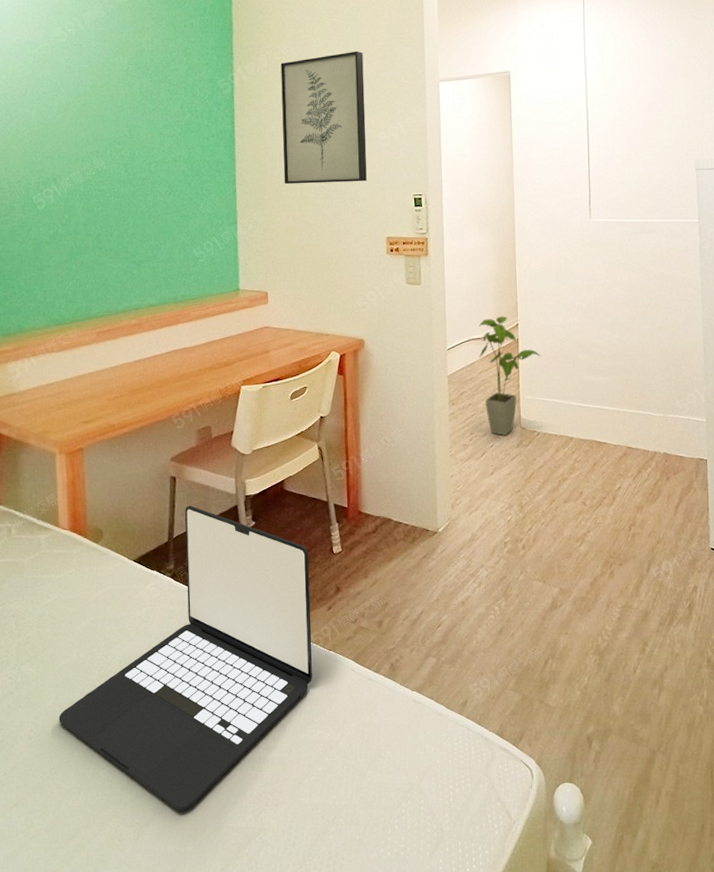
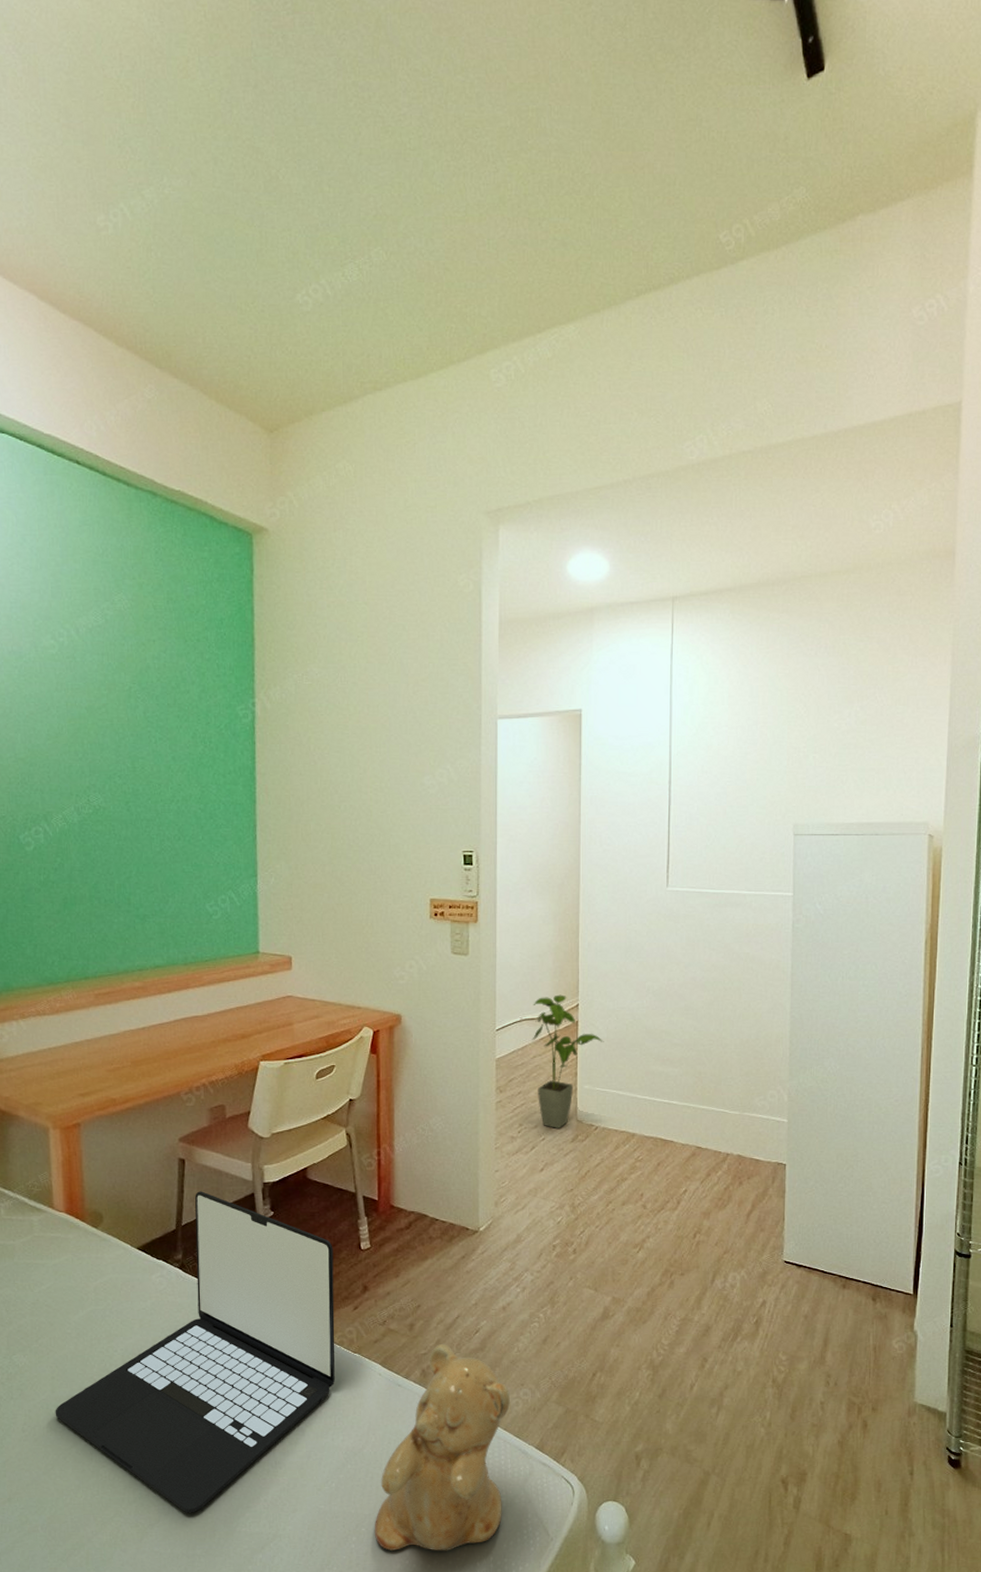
wall art: present [280,51,367,185] -> none [310,677,410,833]
teddy bear: none [351,638,471,840] -> present [375,1343,510,1551]

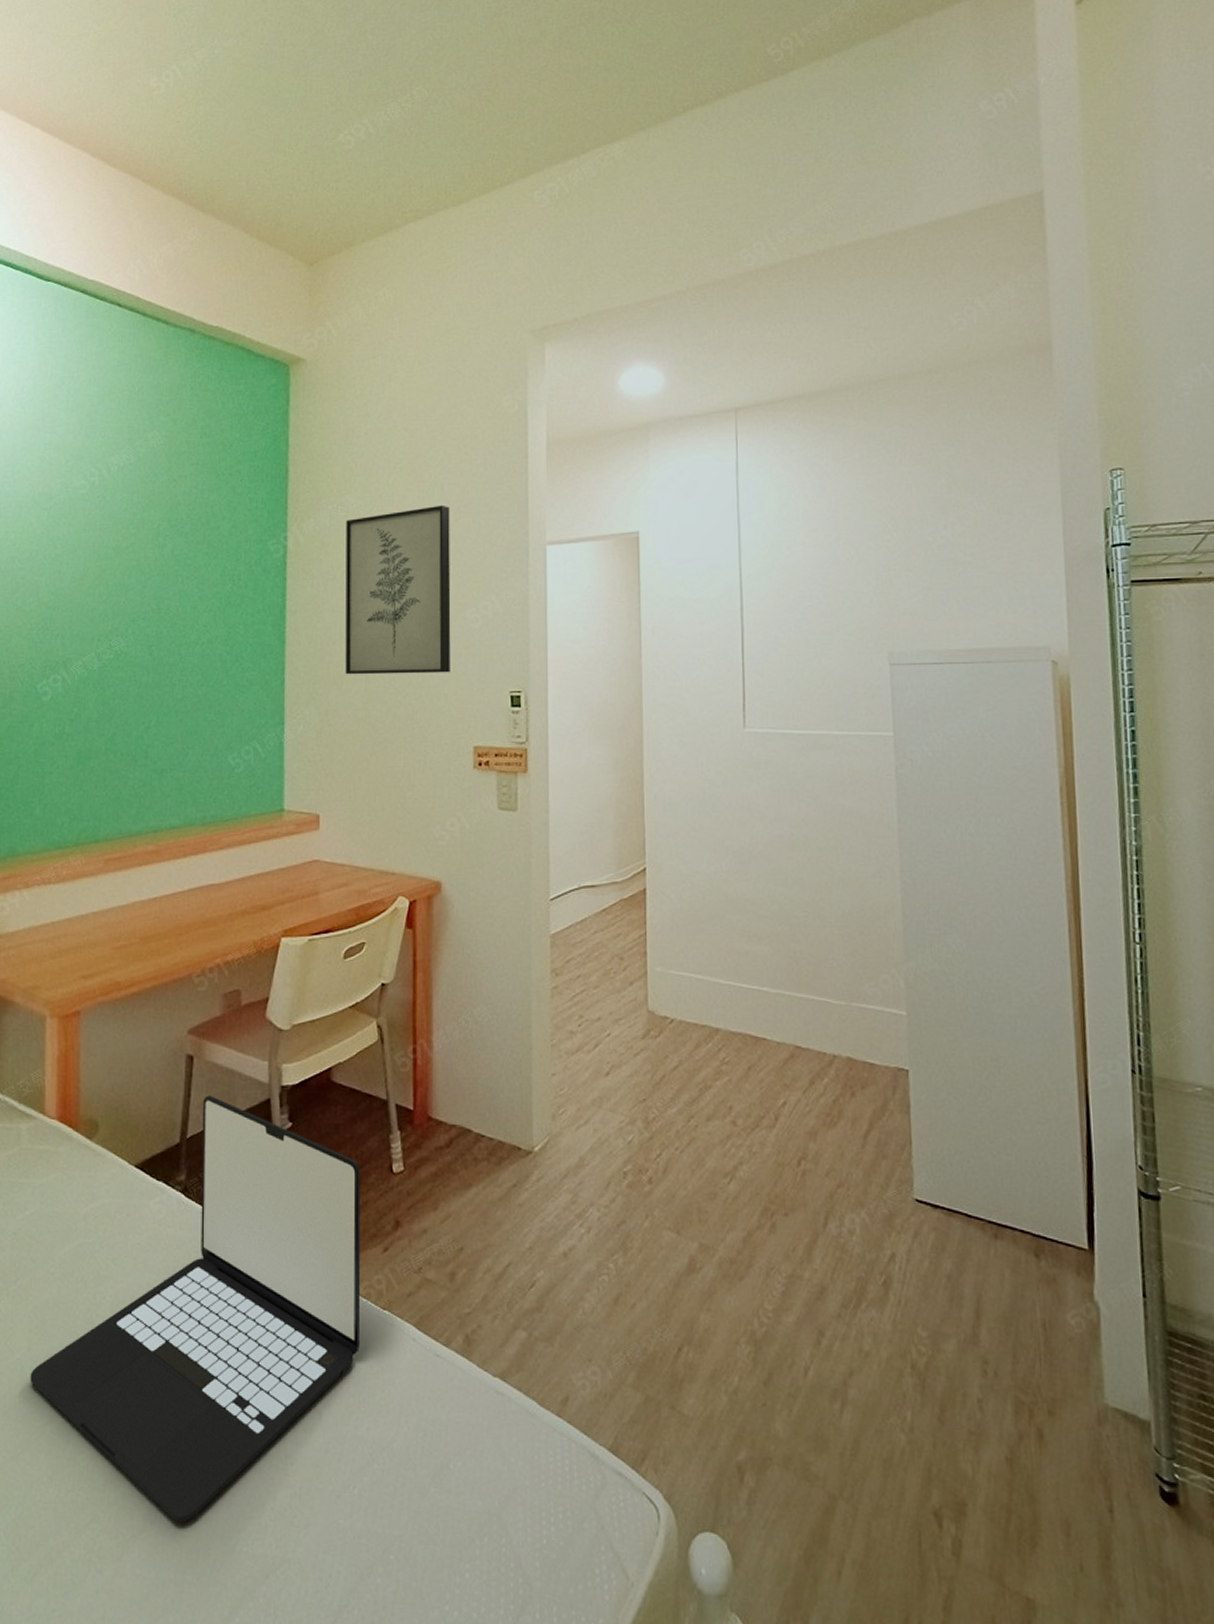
wall art: none [310,677,410,833] -> present [345,505,451,675]
teddy bear: present [375,1343,510,1551] -> none [406,1300,575,1595]
house plant: present [532,994,604,1128] -> none [592,856,678,1021]

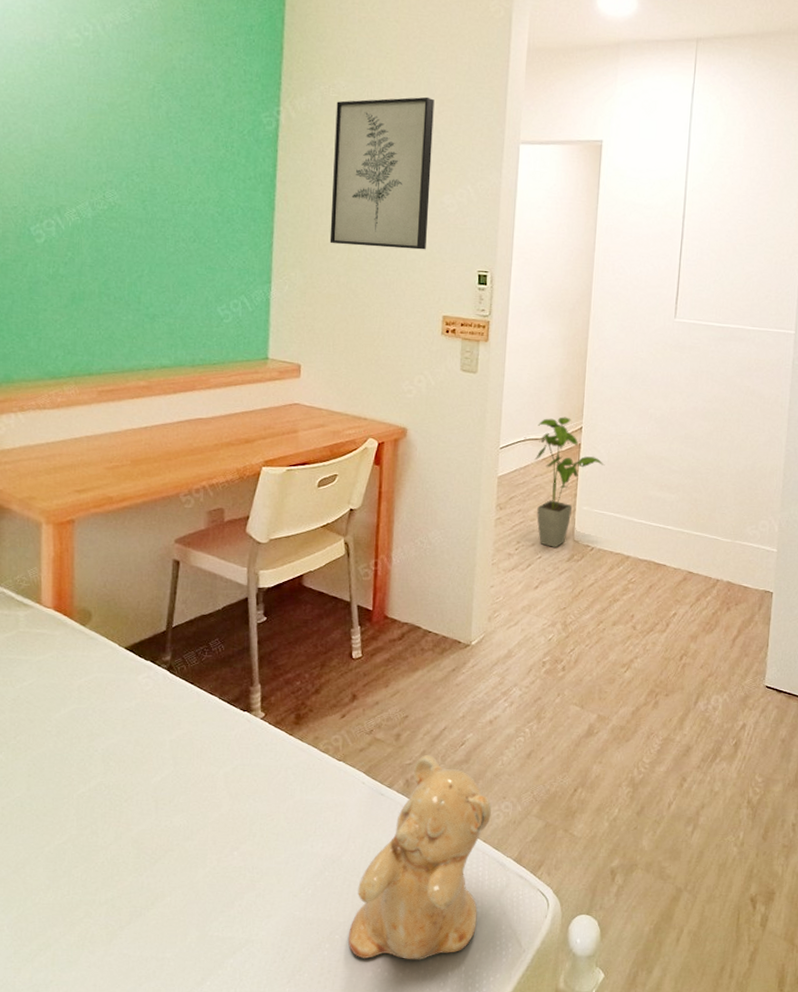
laptop: present [30,1095,361,1522] -> none [29,593,324,916]
teddy bear: none [406,1300,575,1595] -> present [348,754,492,960]
house plant: none [592,856,678,1021] -> present [534,416,605,548]

